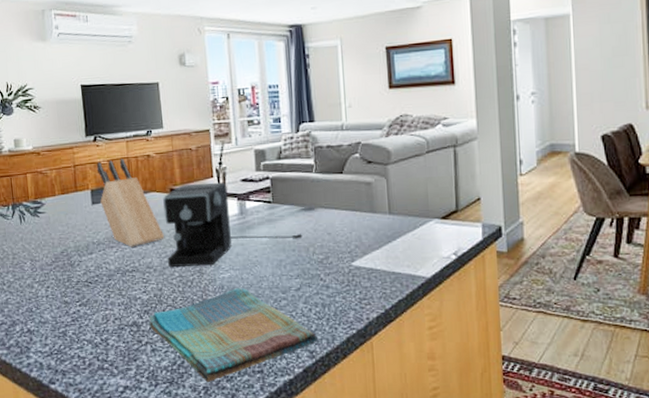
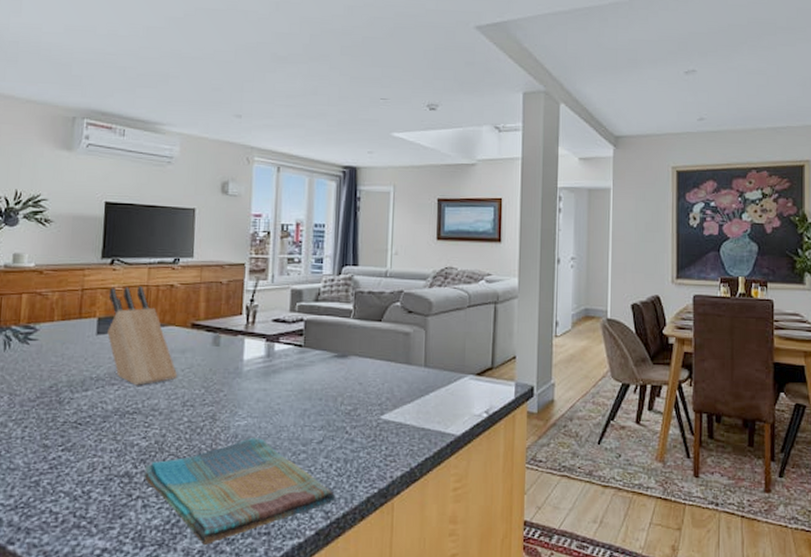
coffee maker: present [163,182,303,267] -> none [177,320,332,411]

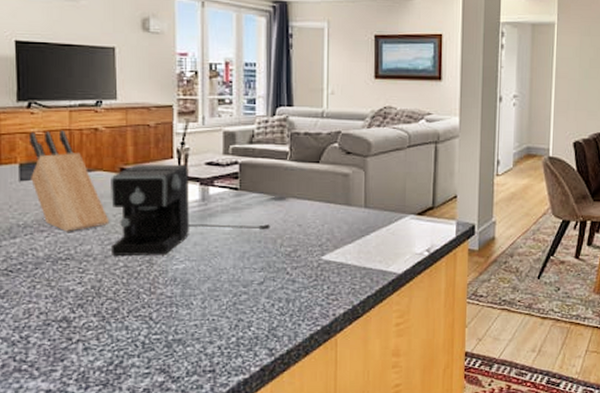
dish towel: present [143,438,335,545] -> none [81,281,278,383]
coffee maker: none [177,320,332,411] -> present [111,164,270,255]

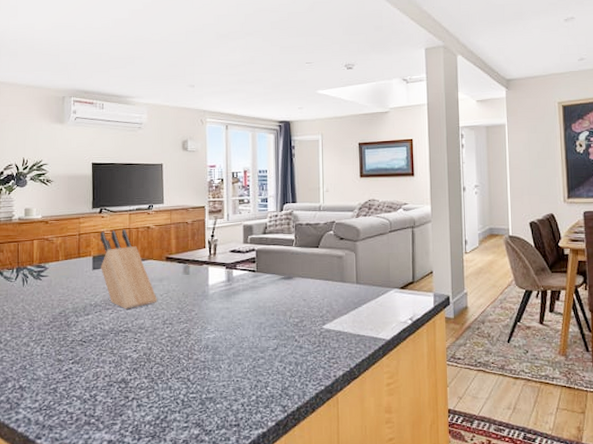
coffee maker: present [111,164,270,255] -> none [159,252,281,328]

